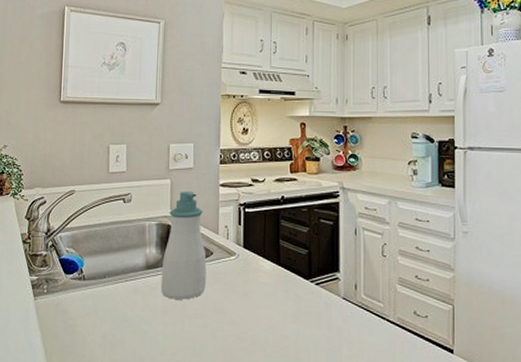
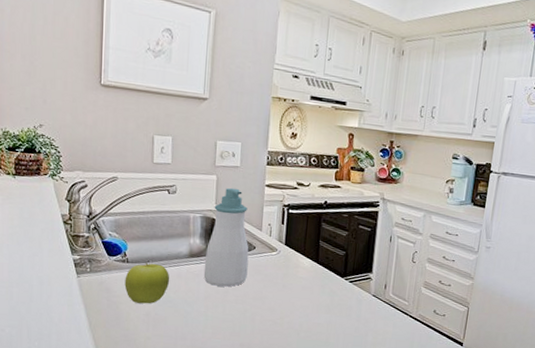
fruit: none [81,278,127,325] -> present [124,262,170,304]

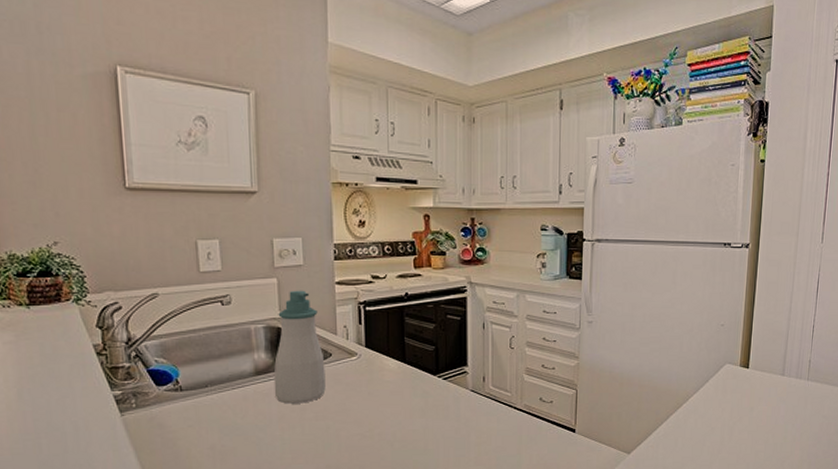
fruit: present [124,262,170,304] -> none [180,387,235,436]

